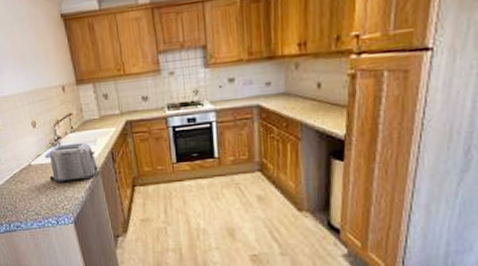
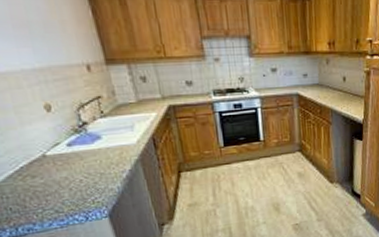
toaster: present [49,142,99,183] -> none [72,128,138,174]

